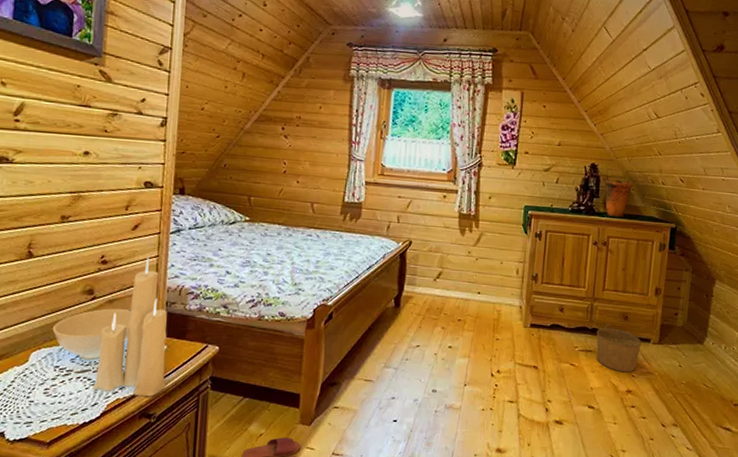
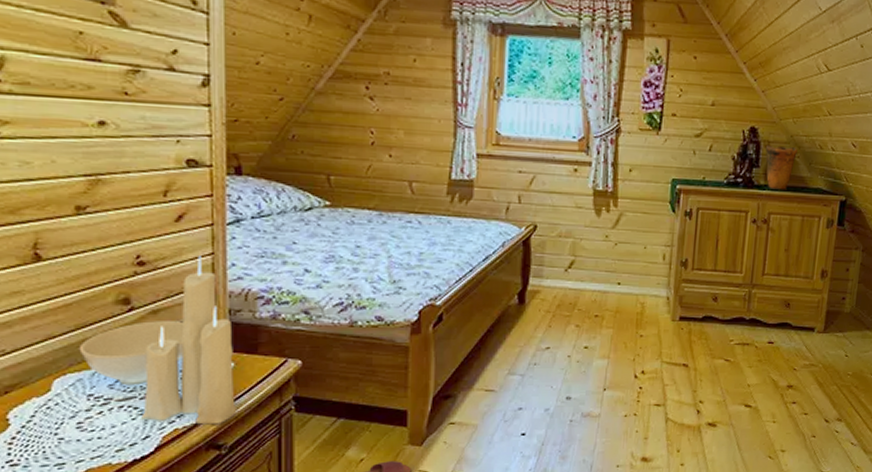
basket: present [596,324,641,373] -> none [754,313,805,366]

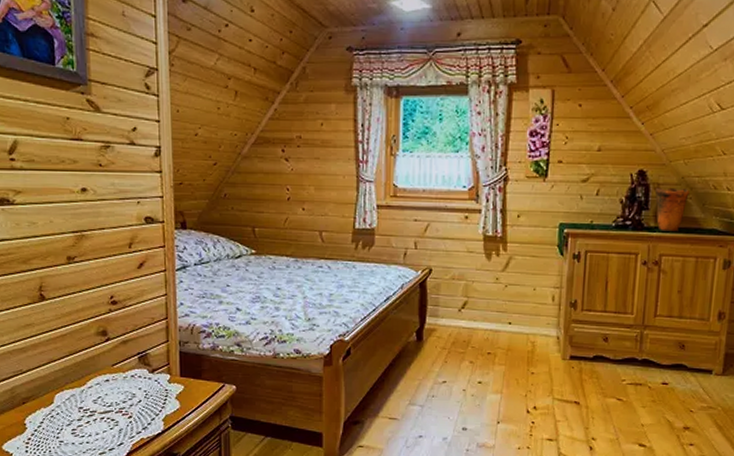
bowl: present [79,321,185,386] -> none [72,349,147,402]
candle: present [139,256,237,425] -> none [115,296,187,437]

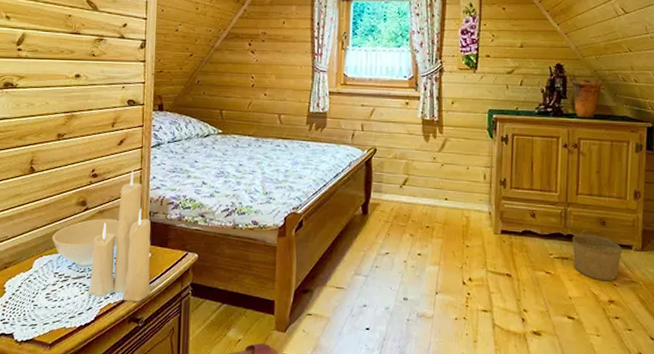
bowl: none [72,349,147,402] -> present [52,219,120,268]
candle: none [115,296,187,437] -> present [86,170,151,302]
basket: none [647,354,701,408] -> present [572,230,622,282]

